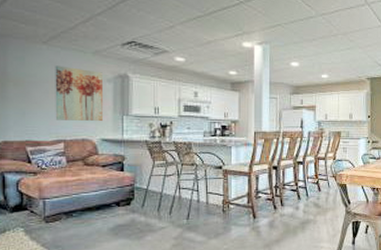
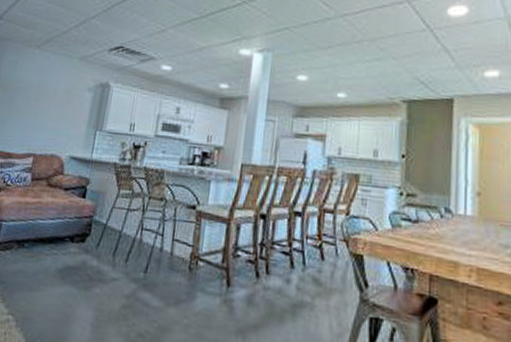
wall art: present [55,65,104,122] -> none [31,71,85,136]

